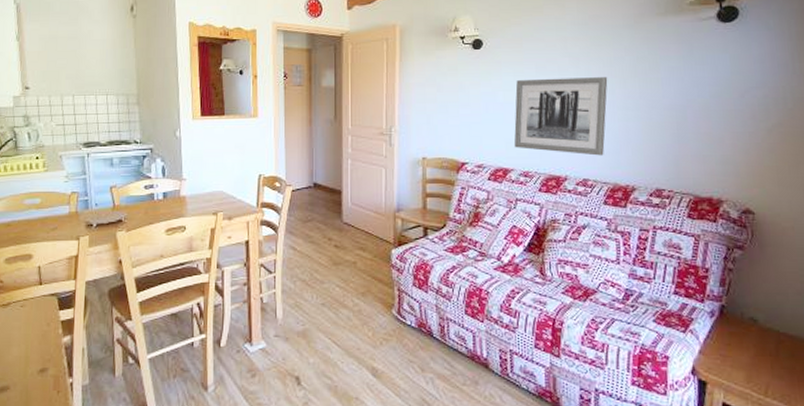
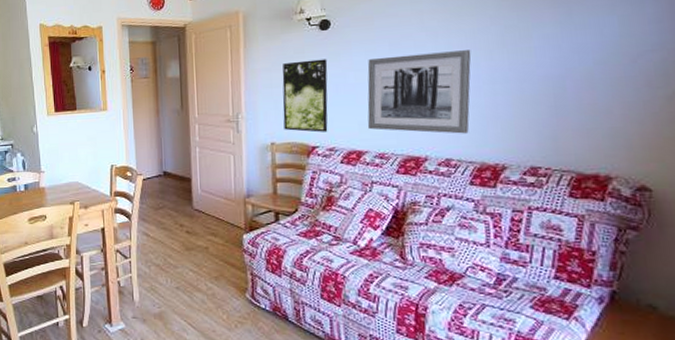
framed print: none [435,77,479,149] -> present [282,59,328,132]

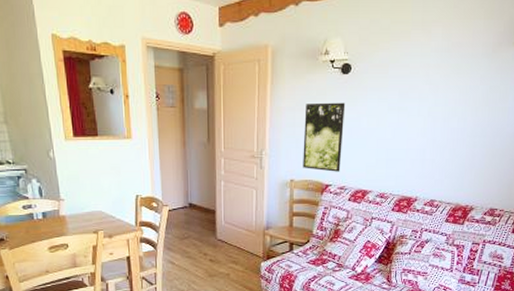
wall art: present [367,50,471,134] -> none [373,105,462,179]

